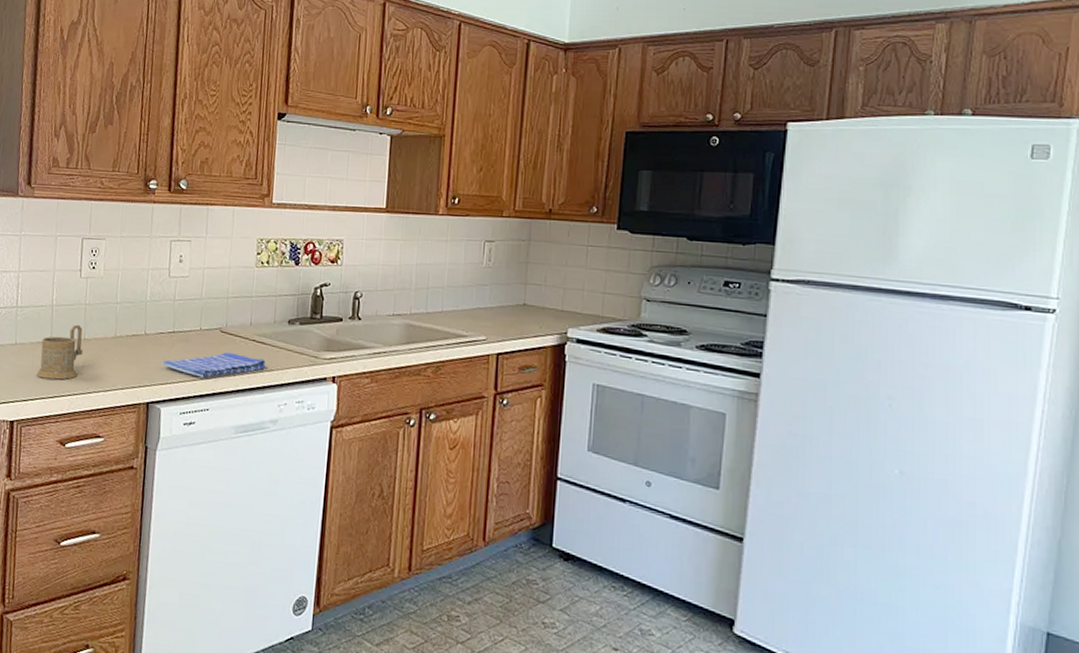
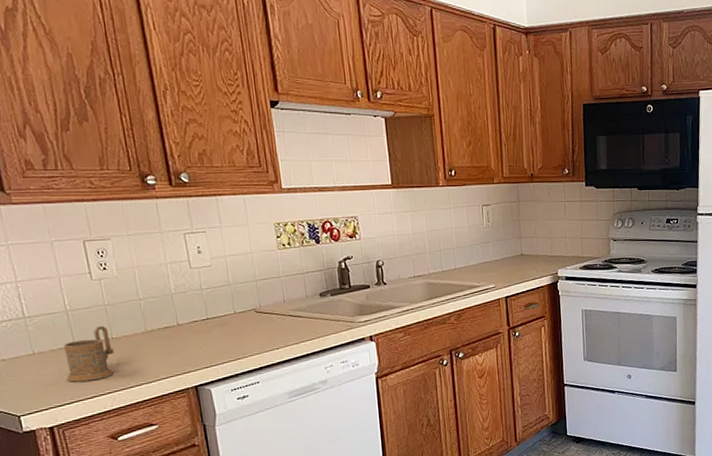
dish towel: present [162,352,266,378] -> none [202,329,306,356]

